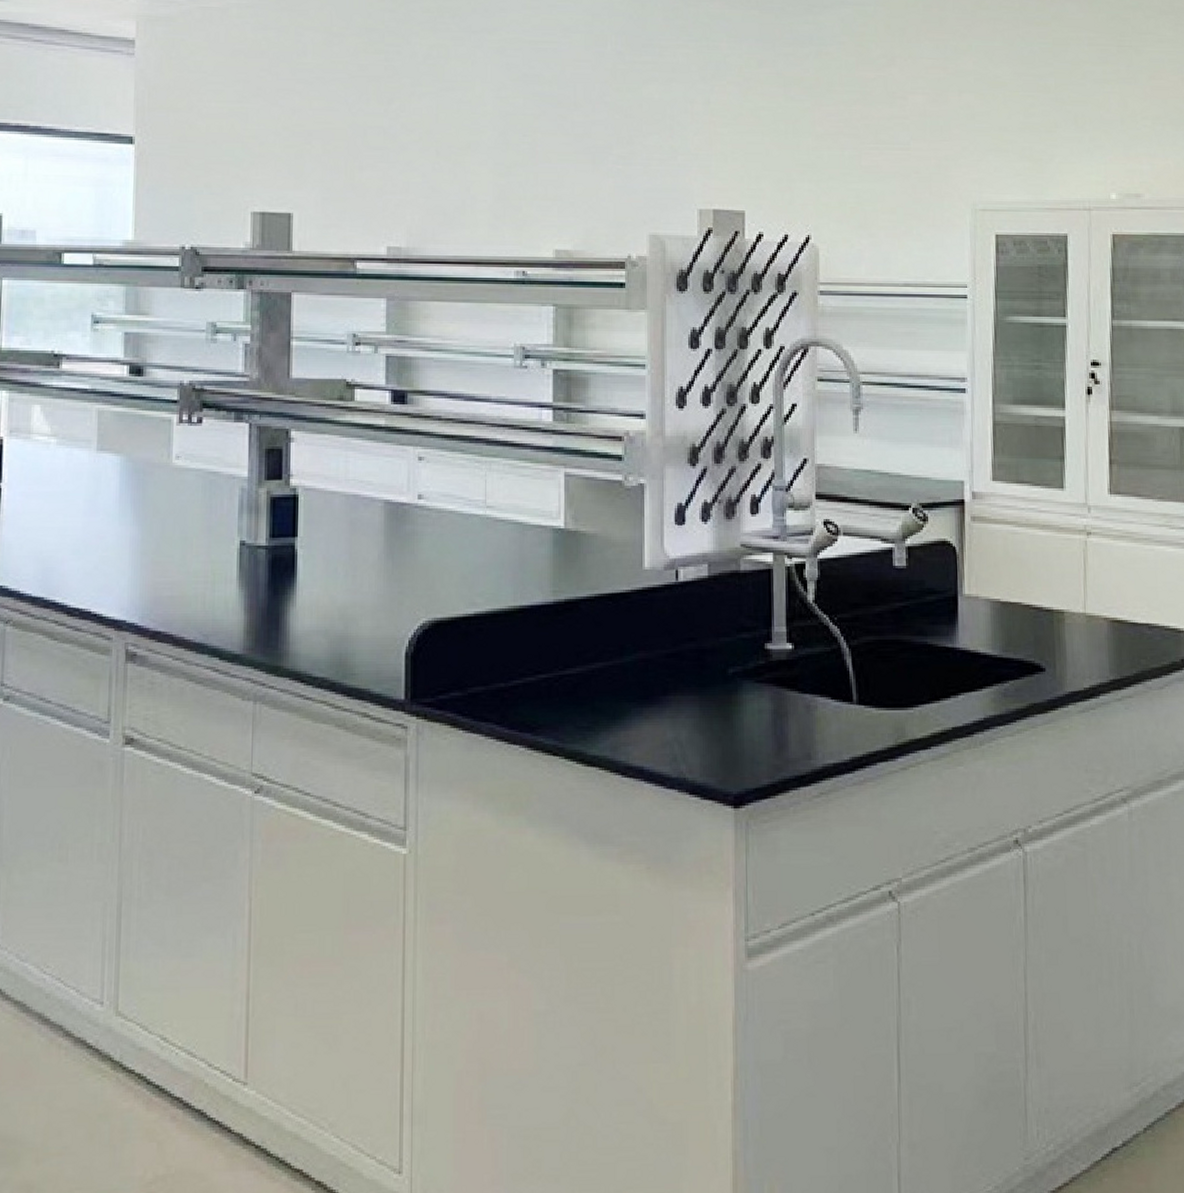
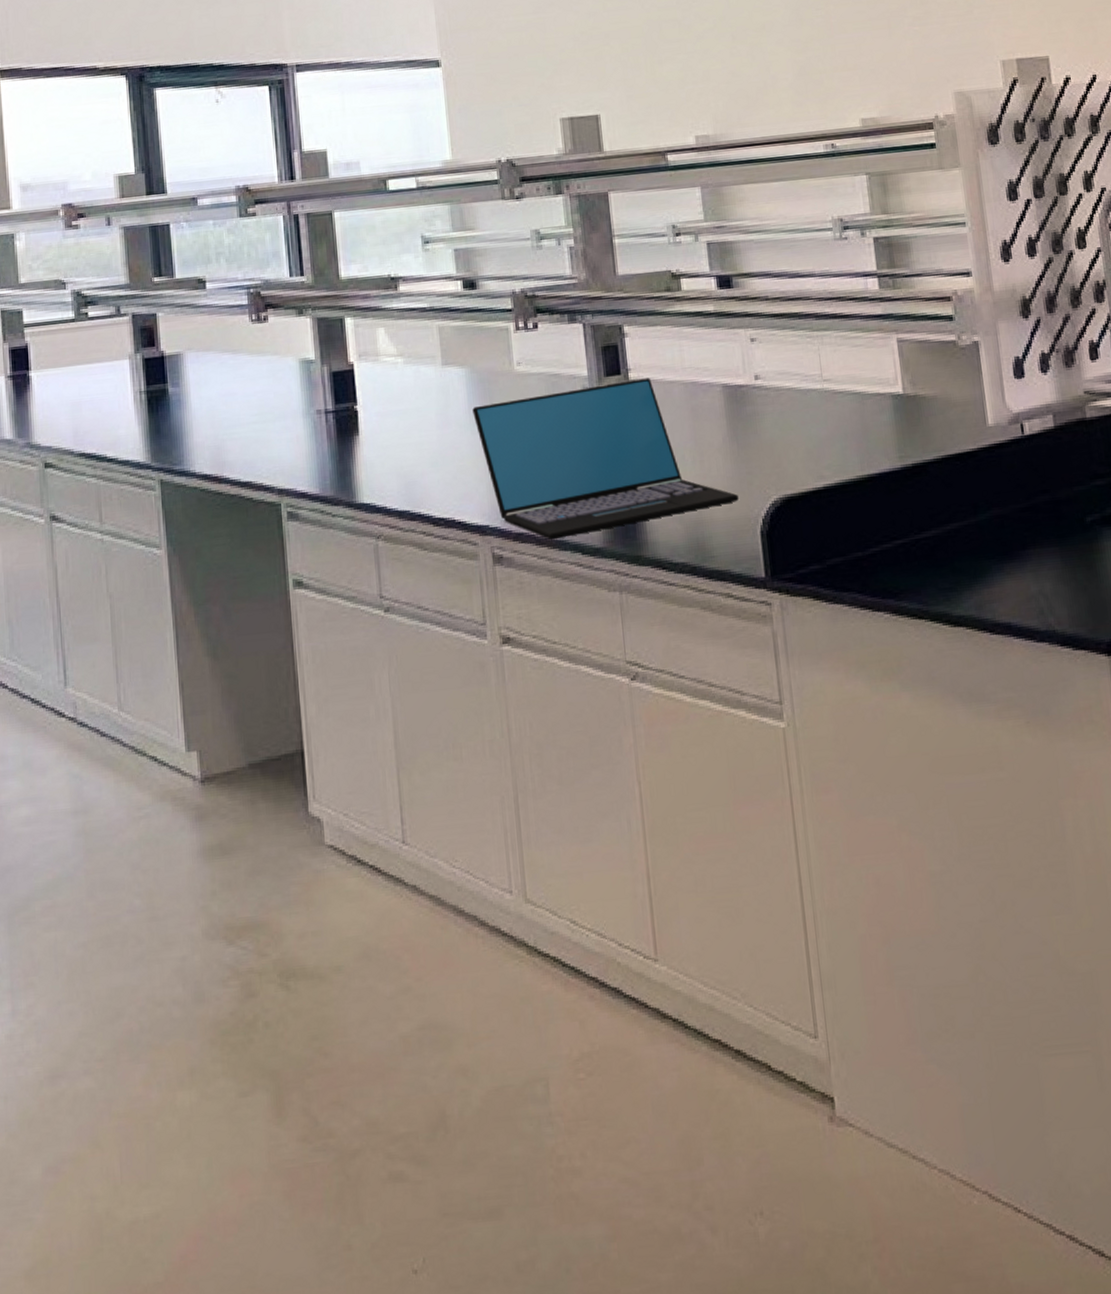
laptop: none [123,486,387,642] -> present [472,377,739,540]

